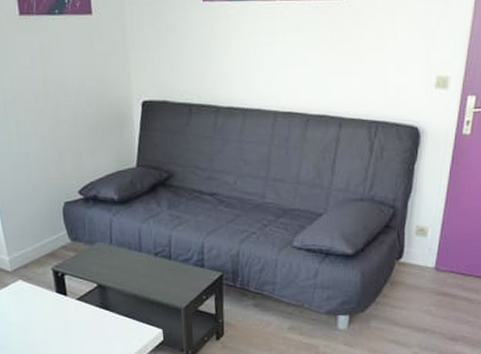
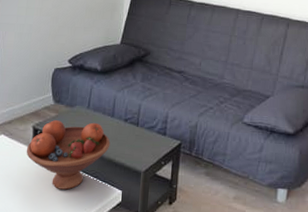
fruit bowl: none [49,259,142,332] -> present [26,120,111,190]

